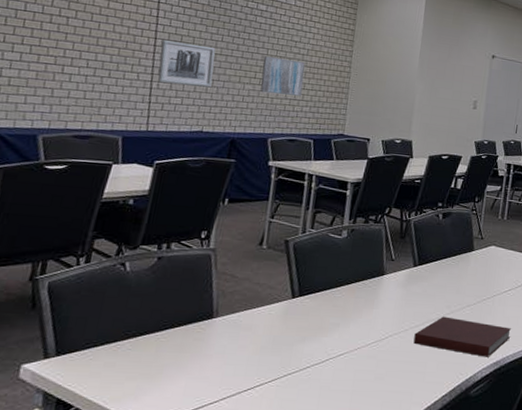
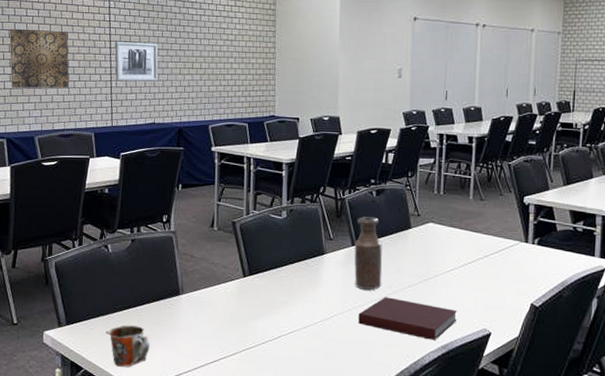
wall art: none [10,8,101,84] -> present [9,28,70,89]
mug: none [110,353,169,402] -> present [105,325,150,367]
wall art: present [260,56,305,96] -> none [197,46,234,82]
bottle: none [413,238,445,311] -> present [354,217,383,291]

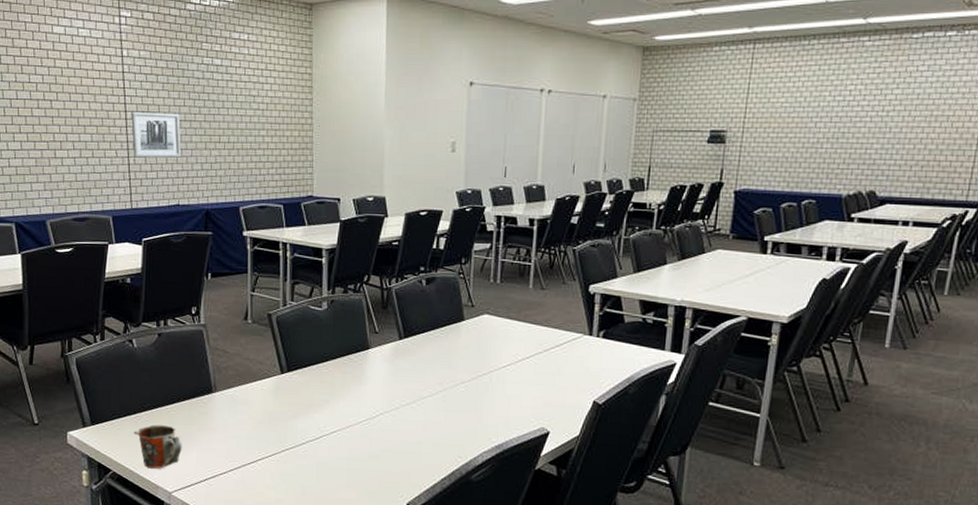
wall art: present [9,28,70,89] -> none [11,97,82,167]
bottle: present [354,217,383,291] -> none [401,308,433,388]
notebook: present [358,297,458,340] -> none [406,394,514,440]

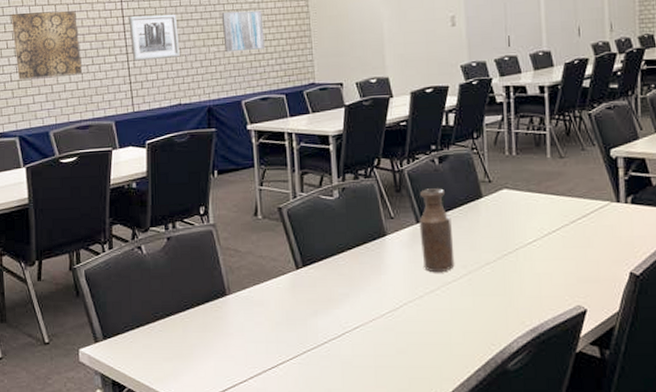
wall art: none [11,97,82,167] -> present [11,11,82,80]
mug: present [134,424,182,469] -> none [147,334,198,382]
wall art: none [225,117,267,158] -> present [221,10,264,53]
bottle: none [401,308,433,388] -> present [419,188,455,273]

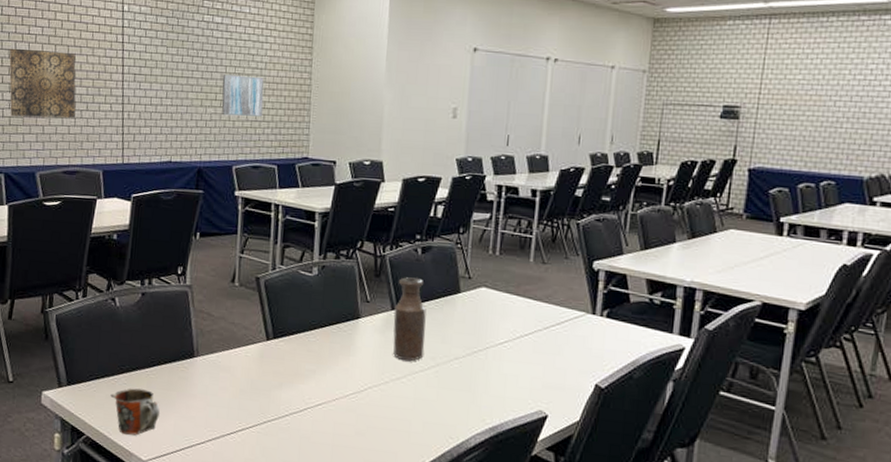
wall art: present [129,14,180,61] -> none [128,67,177,114]
mug: none [147,334,198,382] -> present [110,388,160,436]

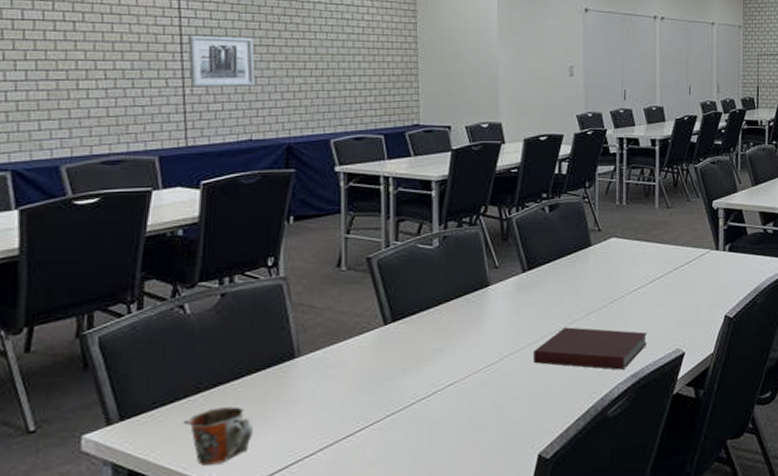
wall art: present [9,48,76,119] -> none [13,17,117,100]
wall art: none [128,67,177,114] -> present [188,36,255,88]
wall art: present [221,74,264,117] -> none [311,41,363,86]
bottle: present [393,277,427,362] -> none [525,237,560,323]
notebook: none [395,369,511,421] -> present [533,327,648,370]

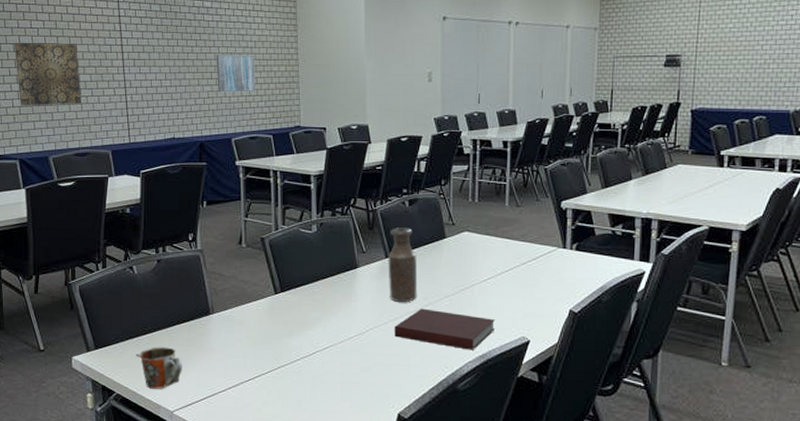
wall art: none [13,17,117,100] -> present [14,42,81,106]
wall art: present [188,36,255,88] -> none [128,53,175,95]
wall art: none [311,41,363,86] -> present [216,54,255,93]
bottle: none [525,237,560,323] -> present [388,228,418,303]

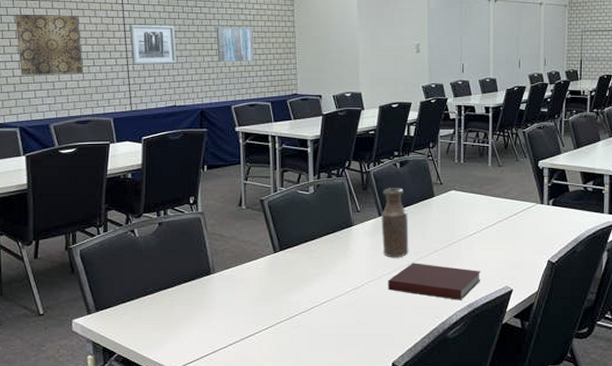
wall art: none [128,53,175,95] -> present [130,25,177,65]
mug: present [136,347,182,389] -> none [137,307,183,348]

